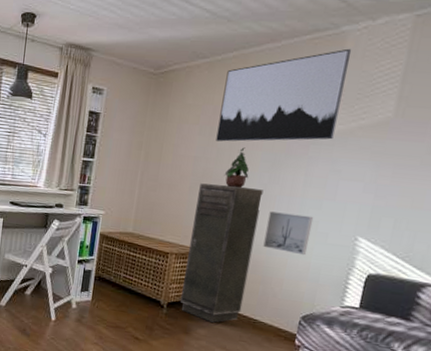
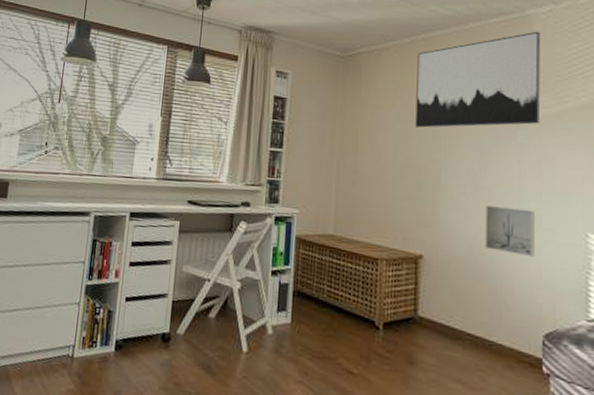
storage cabinet: present [179,183,264,323] -> none [397,175,475,347]
potted plant: present [224,147,249,188] -> none [429,134,457,179]

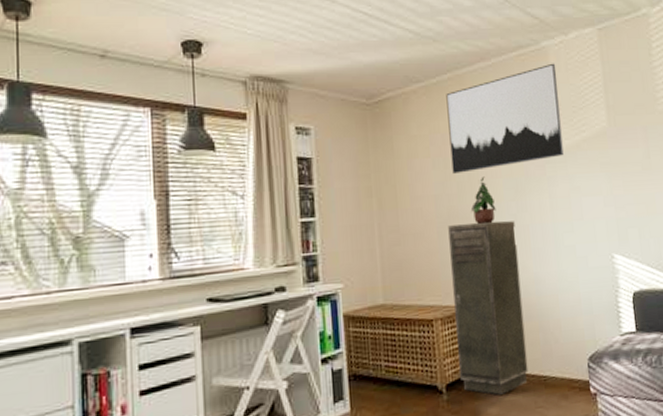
storage cabinet: none [397,175,475,347] -> present [448,221,529,395]
potted plant: none [429,134,457,179] -> present [470,176,497,224]
wall art: present [485,206,536,258] -> none [527,241,574,287]

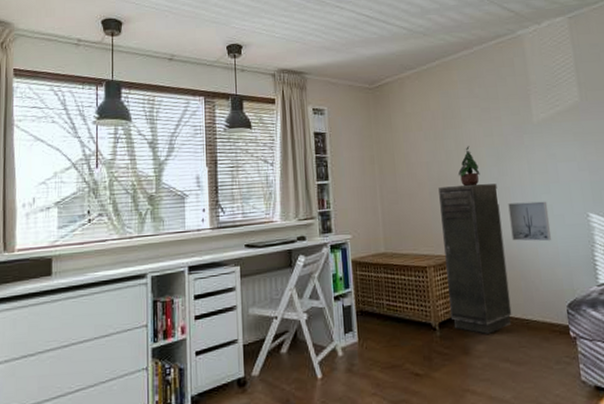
wall art: present [446,63,564,174] -> none [435,48,540,144]
wall art: none [527,241,574,287] -> present [508,201,552,242]

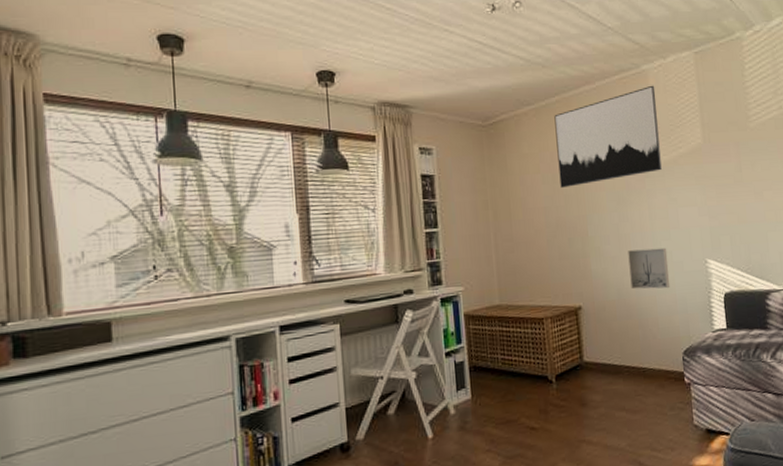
wall art: none [435,48,540,144] -> present [554,85,662,188]
storage cabinet: present [438,183,512,334] -> none [557,230,629,385]
potted plant: present [457,146,480,186] -> none [577,190,600,233]

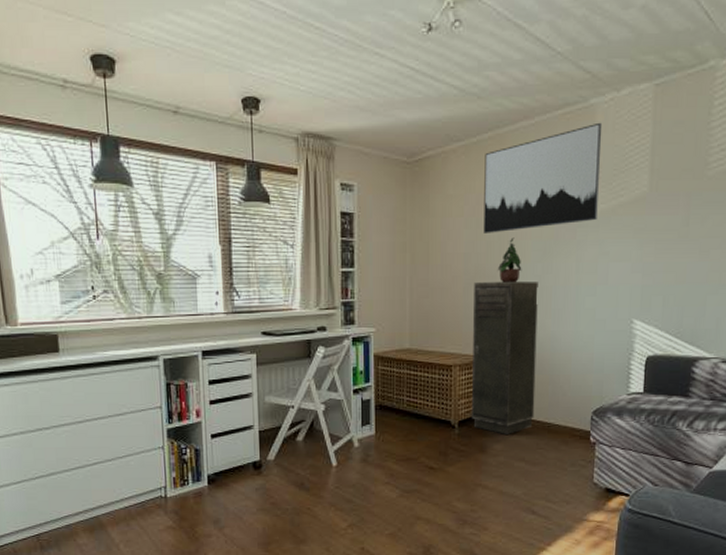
storage cabinet: none [557,230,629,385] -> present [471,280,539,434]
potted plant: none [577,190,600,233] -> present [497,237,522,282]
wall art: present [628,247,671,289] -> none [546,304,590,347]

